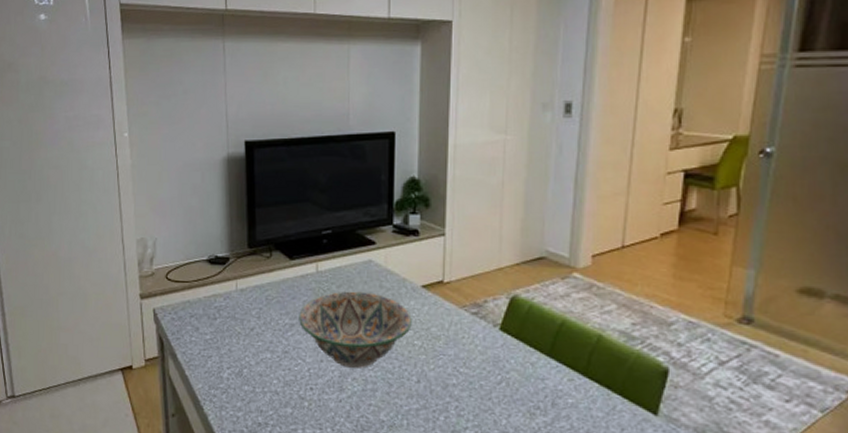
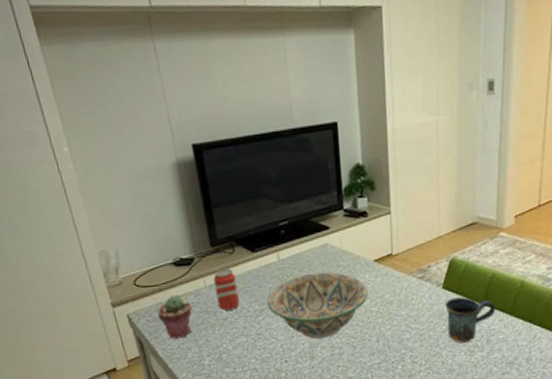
potted succulent: none [184,295,219,344] -> present [157,295,192,339]
beverage can: none [246,273,271,320] -> present [213,268,240,311]
mug: none [502,343,565,401] -> present [445,297,496,343]

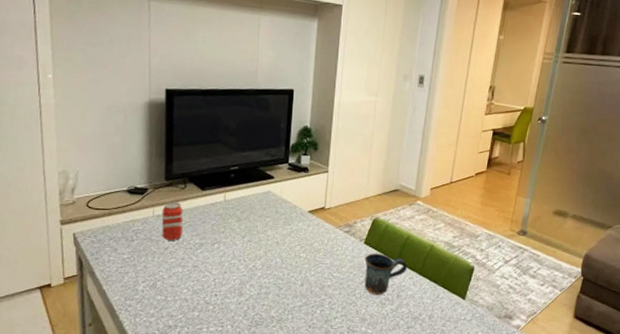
potted succulent: present [157,295,192,339] -> none [103,220,137,262]
decorative bowl: present [267,272,368,339] -> none [207,216,300,277]

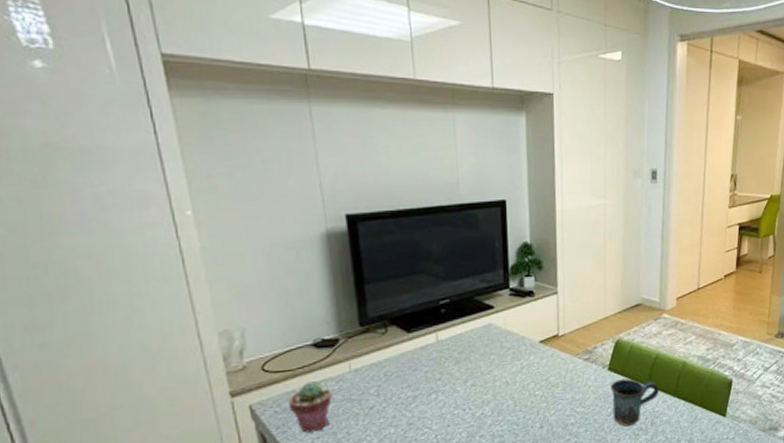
potted succulent: none [103,220,137,262] -> present [289,381,332,433]
beverage can: present [161,202,183,241] -> none [360,350,391,398]

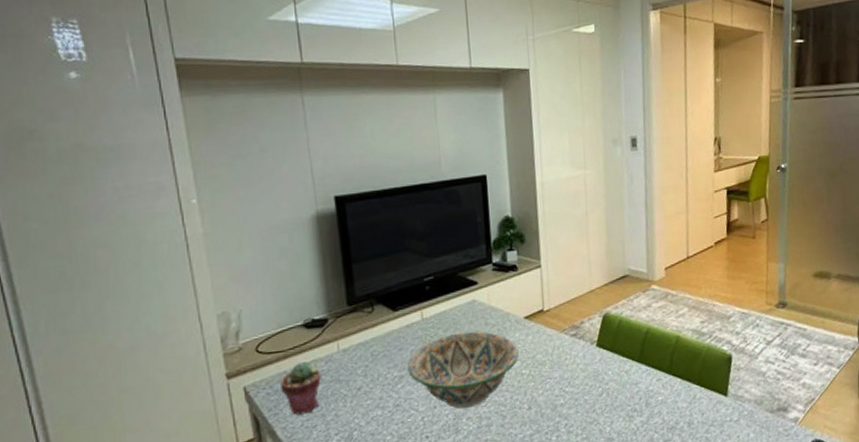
decorative bowl: none [421,354,533,427] -> present [407,331,519,409]
mug: present [610,378,660,427] -> none [600,355,653,408]

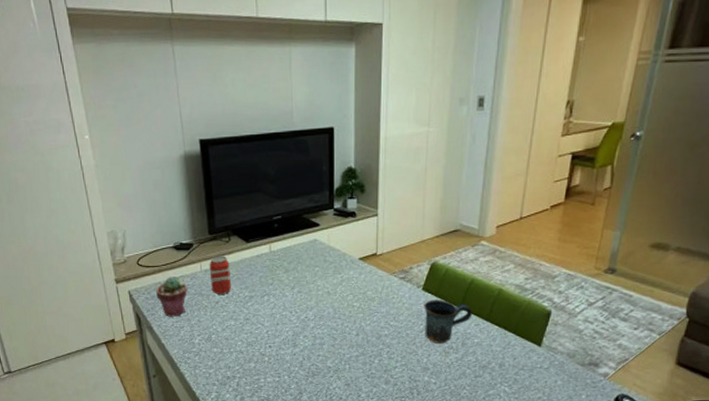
beverage can: none [348,329,377,379] -> present [209,256,232,294]
decorative bowl: present [407,331,519,409] -> none [256,266,351,328]
mug: none [600,355,653,408] -> present [424,300,473,343]

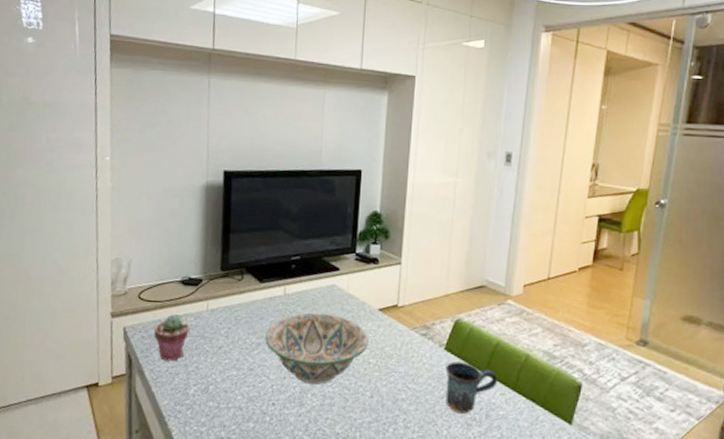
beverage can: present [209,256,232,294] -> none [216,294,240,339]
decorative bowl: none [256,266,351,328] -> present [265,313,369,385]

